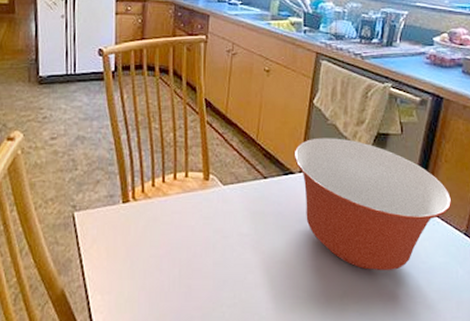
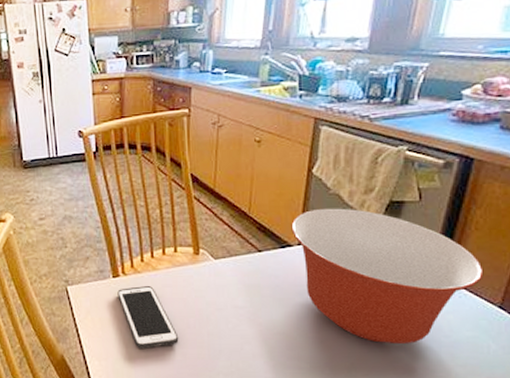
cell phone: none [126,212,185,280] -> present [117,286,179,349]

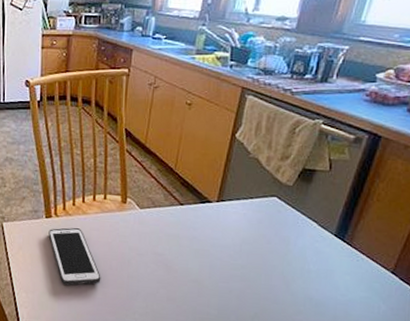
mixing bowl: present [291,208,484,345] -> none [212,170,381,300]

